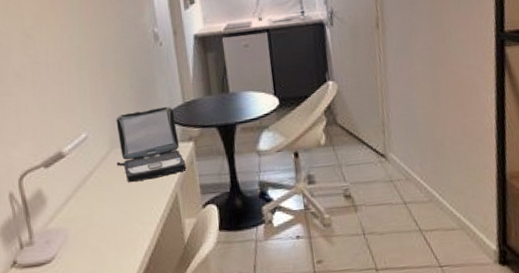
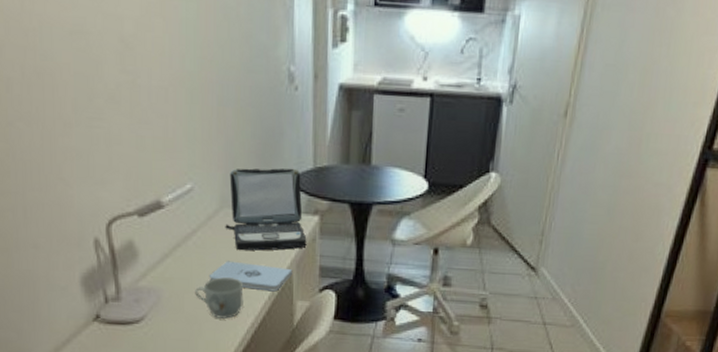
mug: none [96,207,139,247] -> present [195,277,244,319]
notepad: none [108,191,178,215] -> present [210,261,293,292]

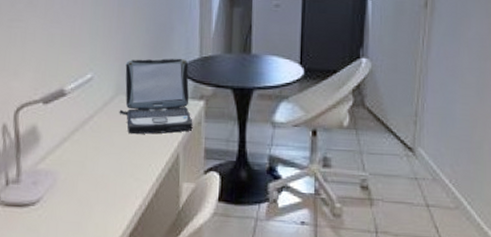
mug: present [195,277,244,319] -> none [88,160,133,201]
notepad: present [210,261,293,292] -> none [102,144,180,174]

